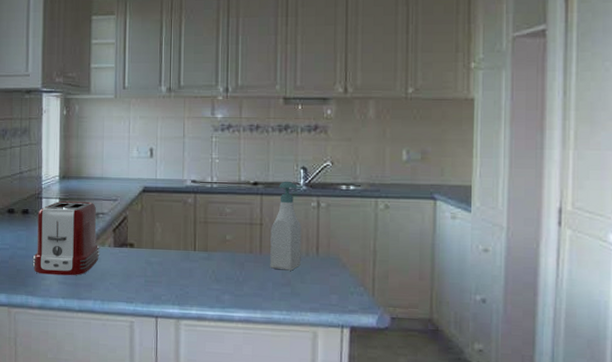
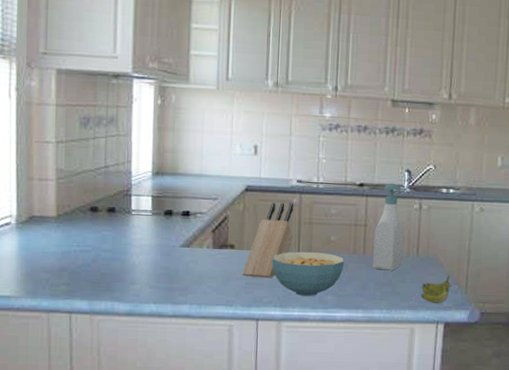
toaster: present [32,201,99,276] -> none [119,199,197,279]
knife block: none [141,202,189,277] -> present [242,202,294,279]
cereal bowl: none [169,250,241,296] -> present [272,251,345,297]
banana: none [311,276,356,306] -> present [410,275,451,303]

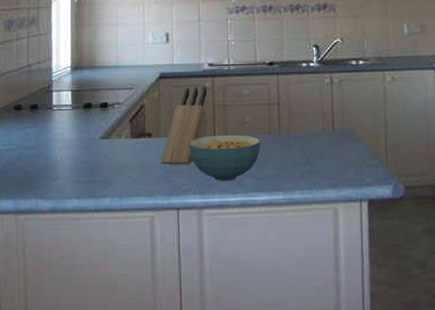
soap bottle: present [372,183,407,271] -> none [288,59,318,149]
banana: present [410,275,451,303] -> none [330,149,371,181]

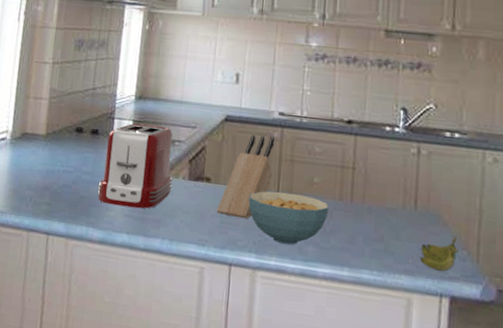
toaster: none [42,92,116,174] -> present [97,123,173,209]
banana: none [330,149,371,181] -> present [406,237,458,272]

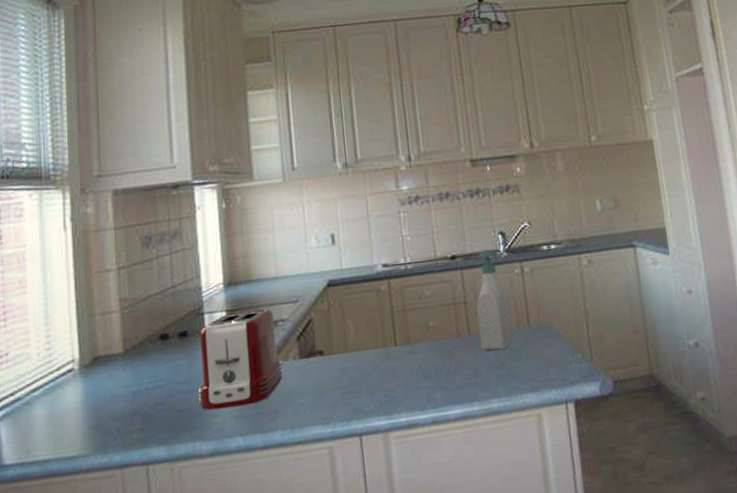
knife block: present [217,134,275,219] -> none [336,291,387,386]
cereal bowl: present [248,191,329,245] -> none [367,341,449,398]
soap bottle: none [361,121,403,225] -> present [476,249,514,351]
banana: present [406,237,458,272] -> none [530,343,574,383]

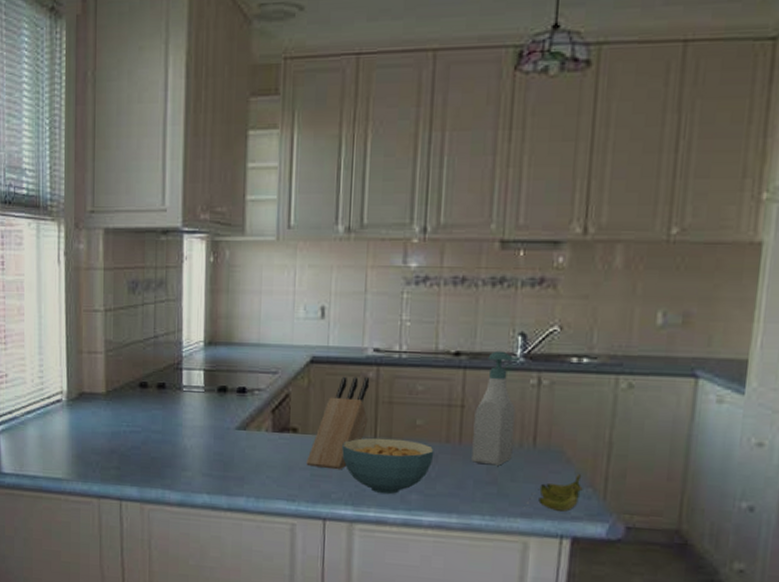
toaster: present [197,308,283,411] -> none [170,373,254,467]
knife block: none [336,291,387,386] -> present [306,376,370,470]
cereal bowl: none [367,341,449,398] -> present [342,437,434,495]
banana: none [530,343,574,383] -> present [522,474,583,512]

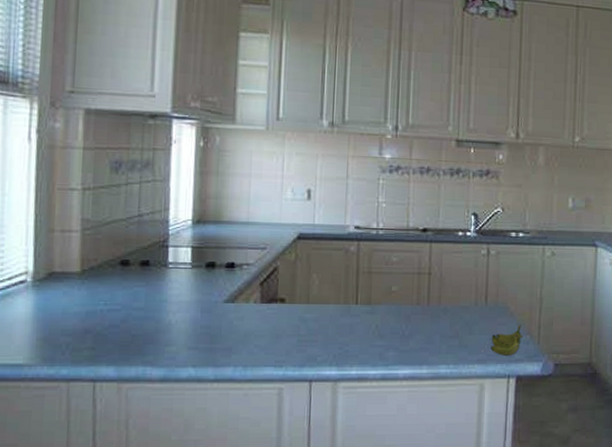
knife block: present [306,376,370,470] -> none [293,250,352,335]
cereal bowl: present [342,437,434,495] -> none [327,304,407,353]
soap bottle: present [471,350,521,466] -> none [438,227,474,322]

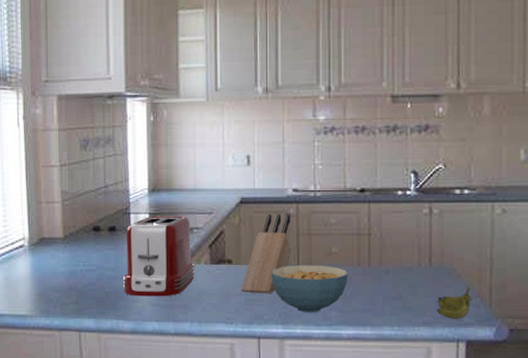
toaster: none [153,249,242,339] -> present [122,216,195,297]
knife block: none [293,250,352,335] -> present [241,213,291,294]
cereal bowl: none [327,304,407,353] -> present [271,265,348,313]

